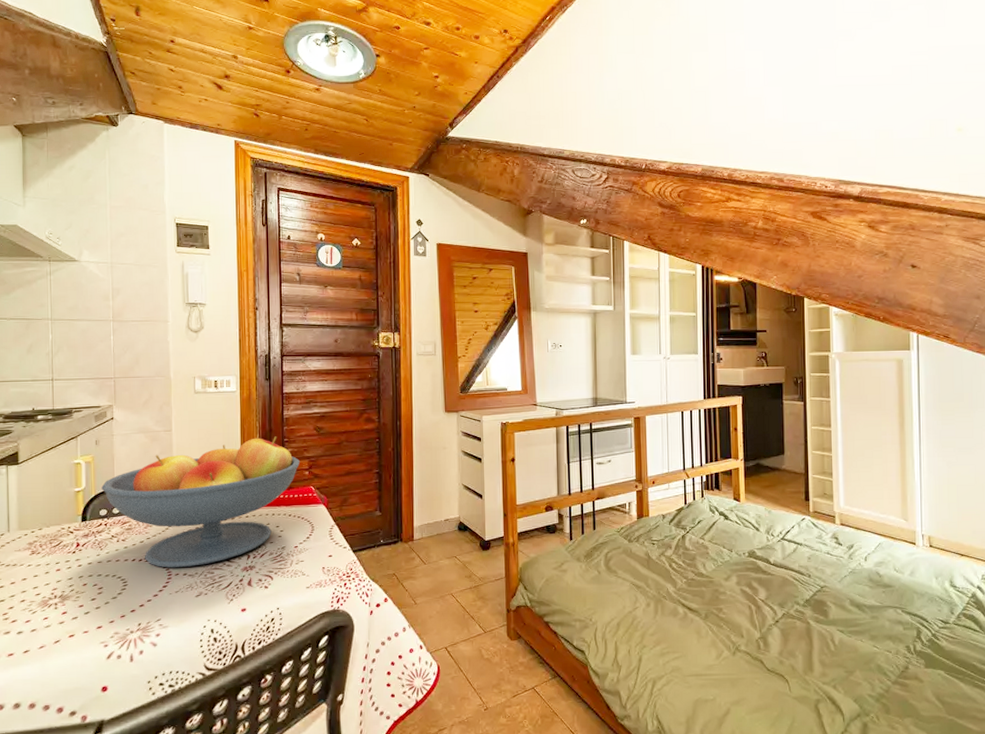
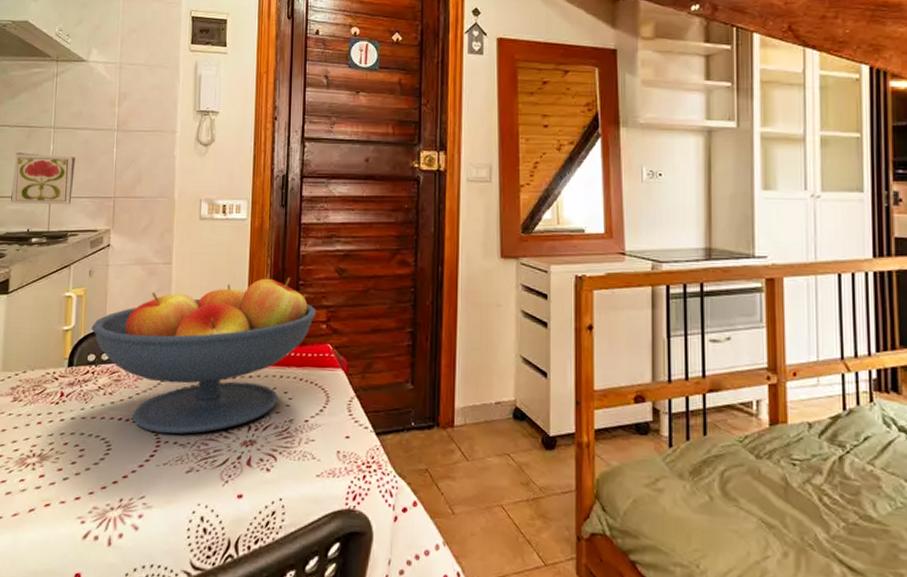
decorative tile: none [14,342,75,386] -> present [11,153,75,205]

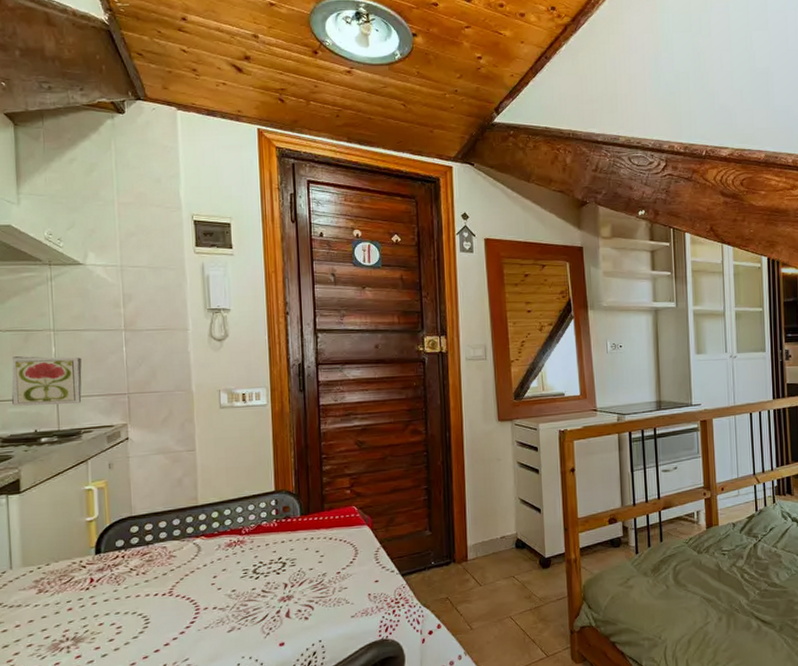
fruit bowl: present [91,277,317,434] -> none [117,452,341,602]

